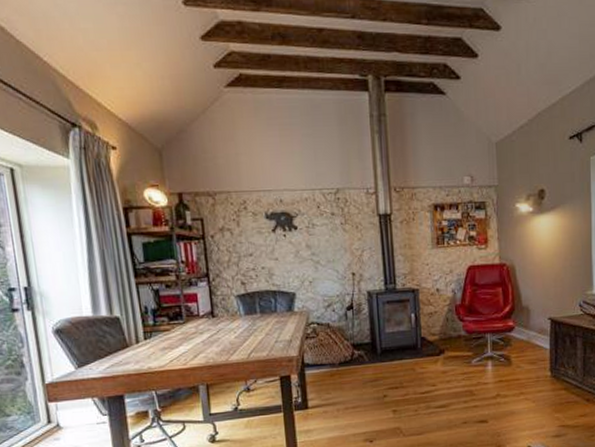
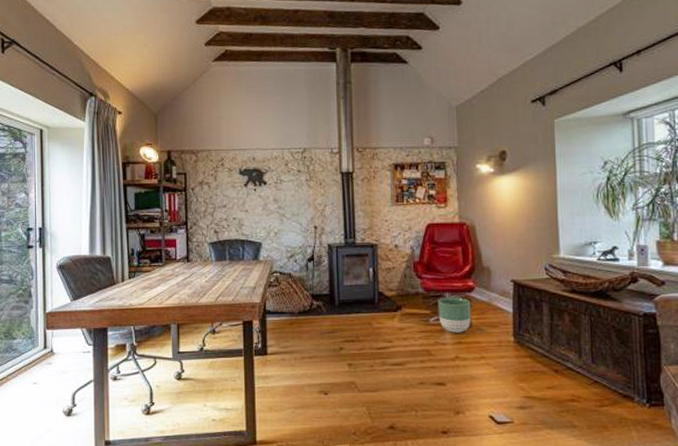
planter: none [479,337,512,372] -> present [438,297,471,333]

